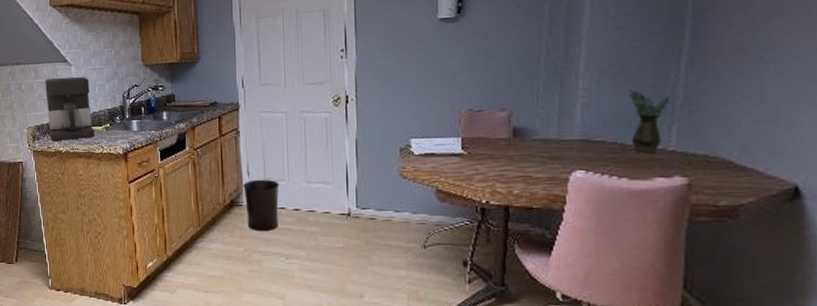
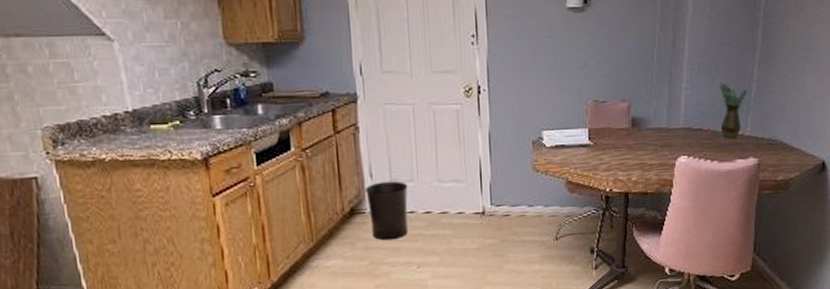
coffee maker: present [45,76,95,142] -> none [69,56,157,147]

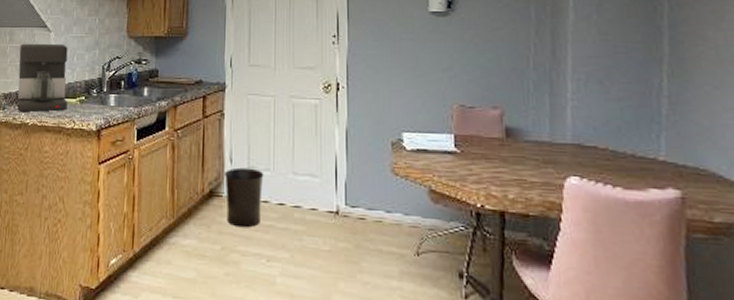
coffee maker: none [69,56,157,147] -> present [17,43,68,113]
vase: present [720,83,747,139] -> none [616,96,656,163]

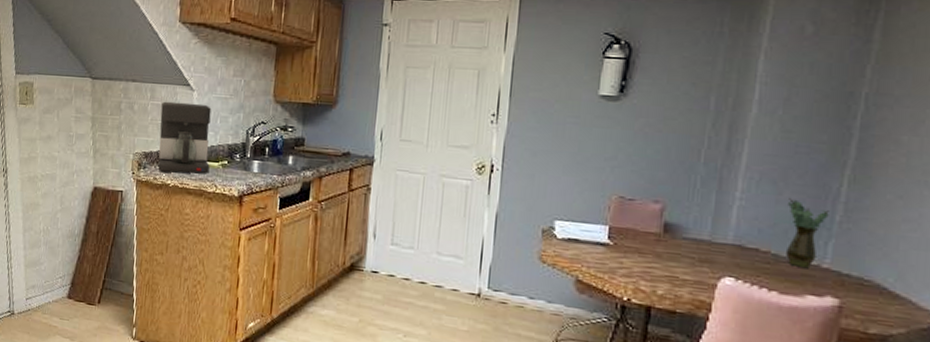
waste bin: present [224,167,264,228] -> none [366,243,408,303]
vase: none [616,96,656,163] -> present [786,198,829,269]

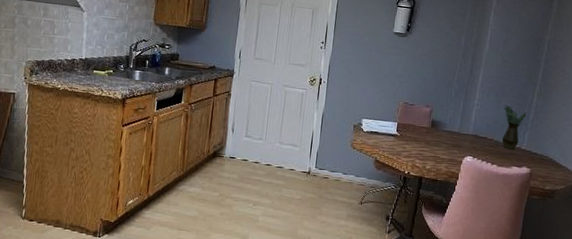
coffee maker: present [158,101,211,174] -> none [49,18,100,80]

